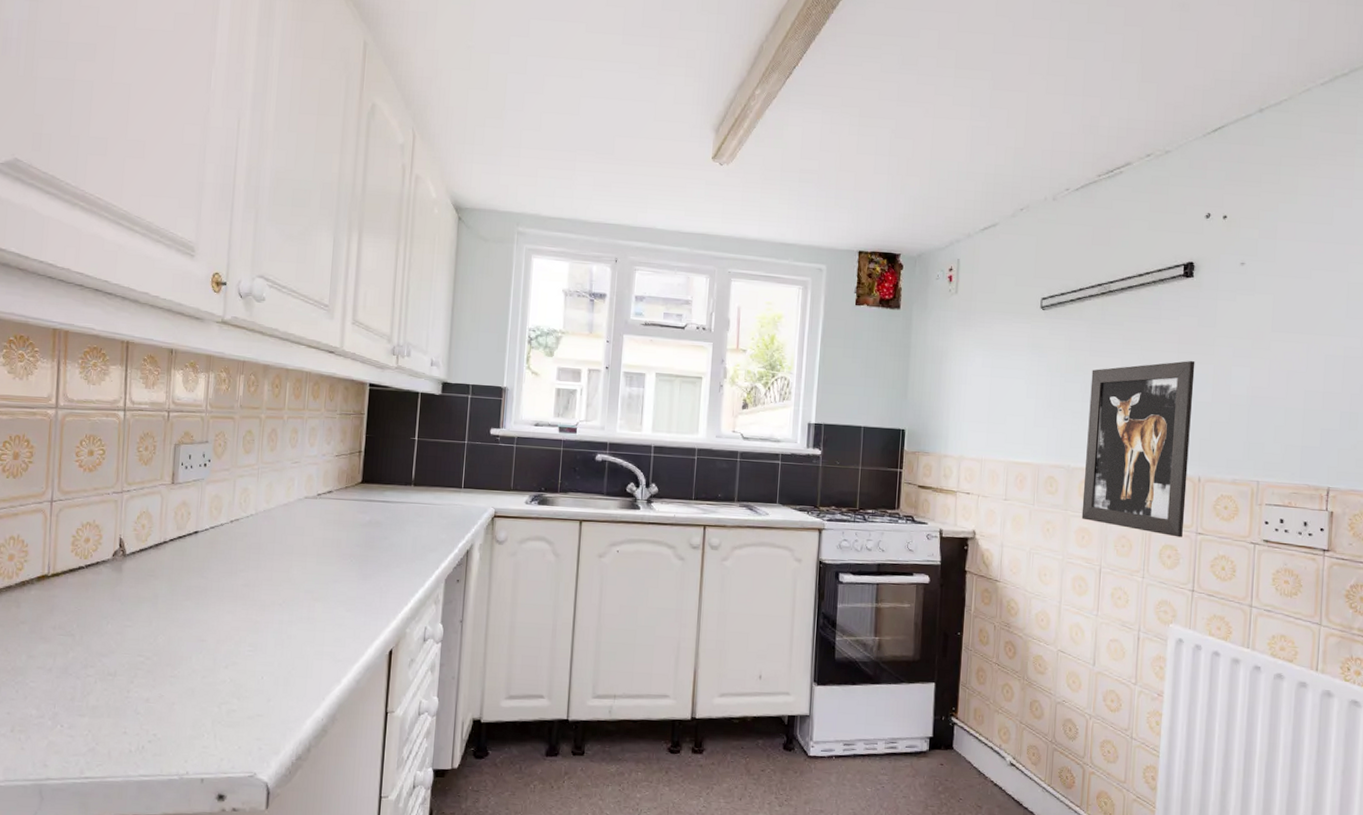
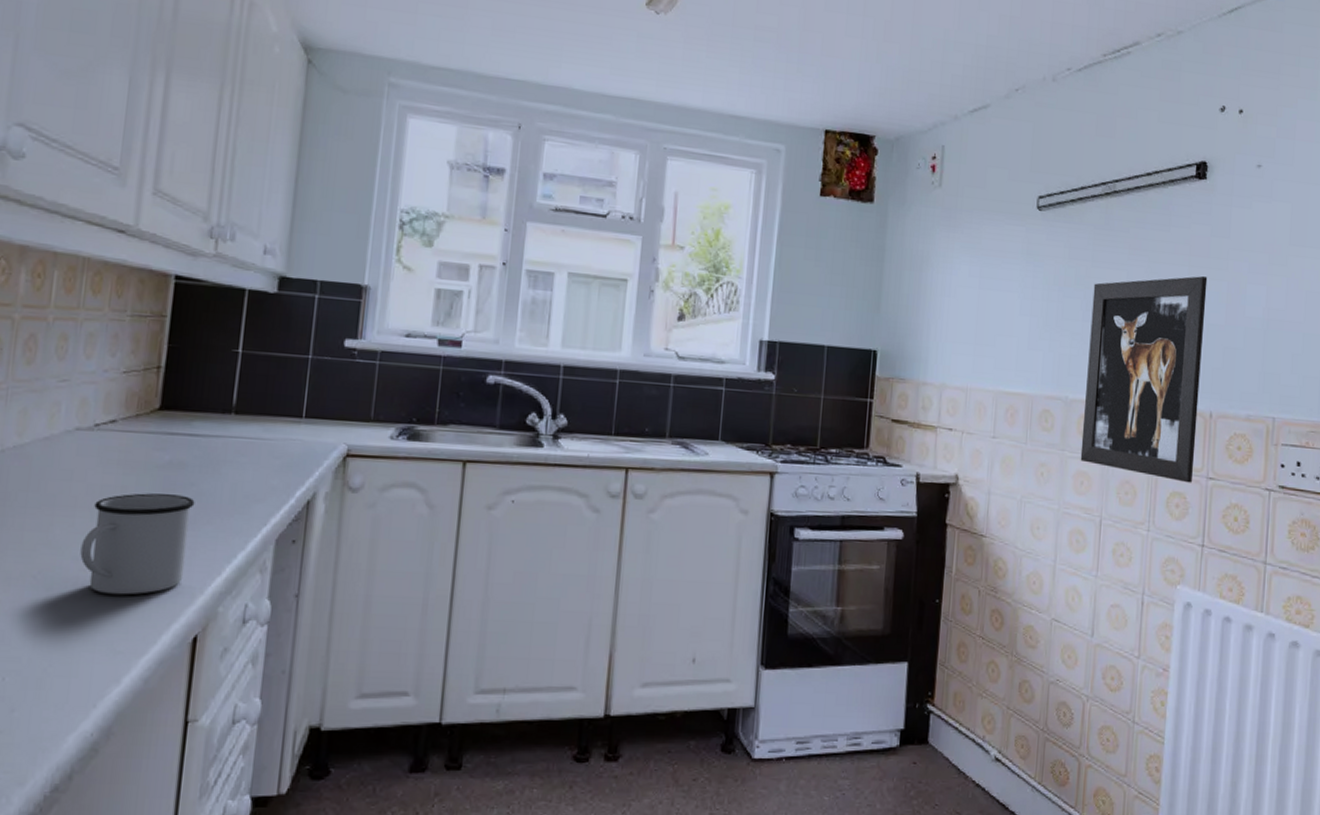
mug: none [310,544,388,619] -> present [80,493,195,596]

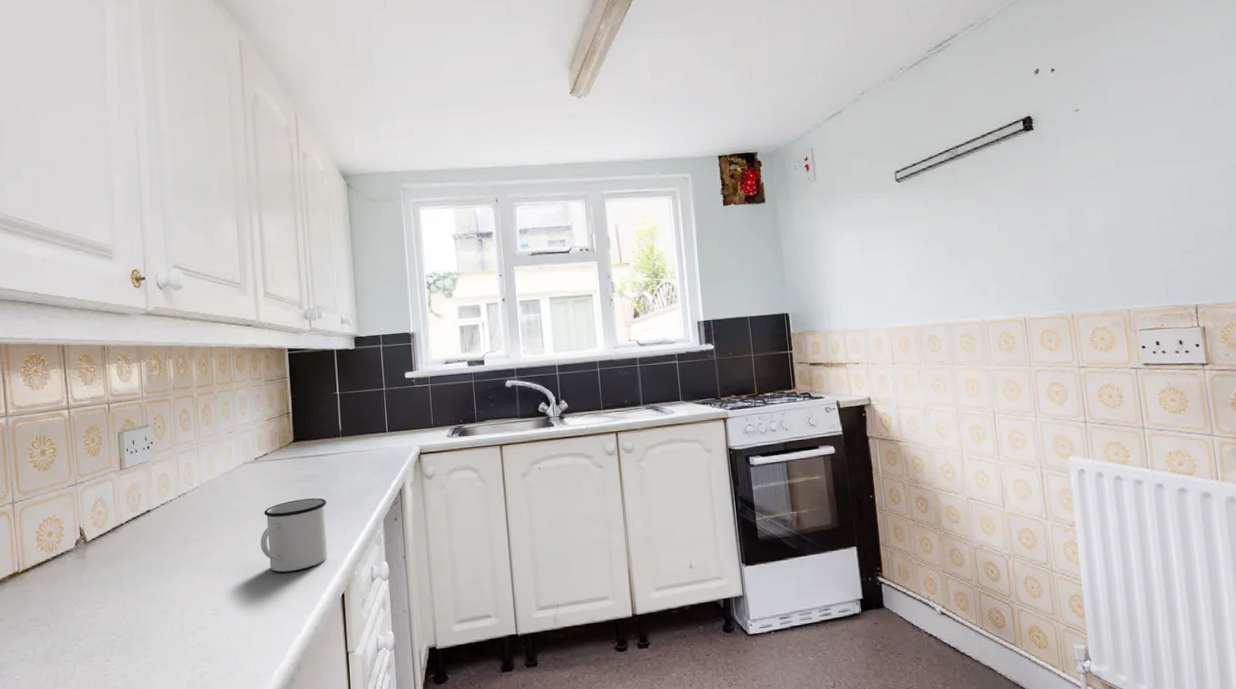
wall art: present [1080,276,1208,483] -> none [953,207,1066,374]

